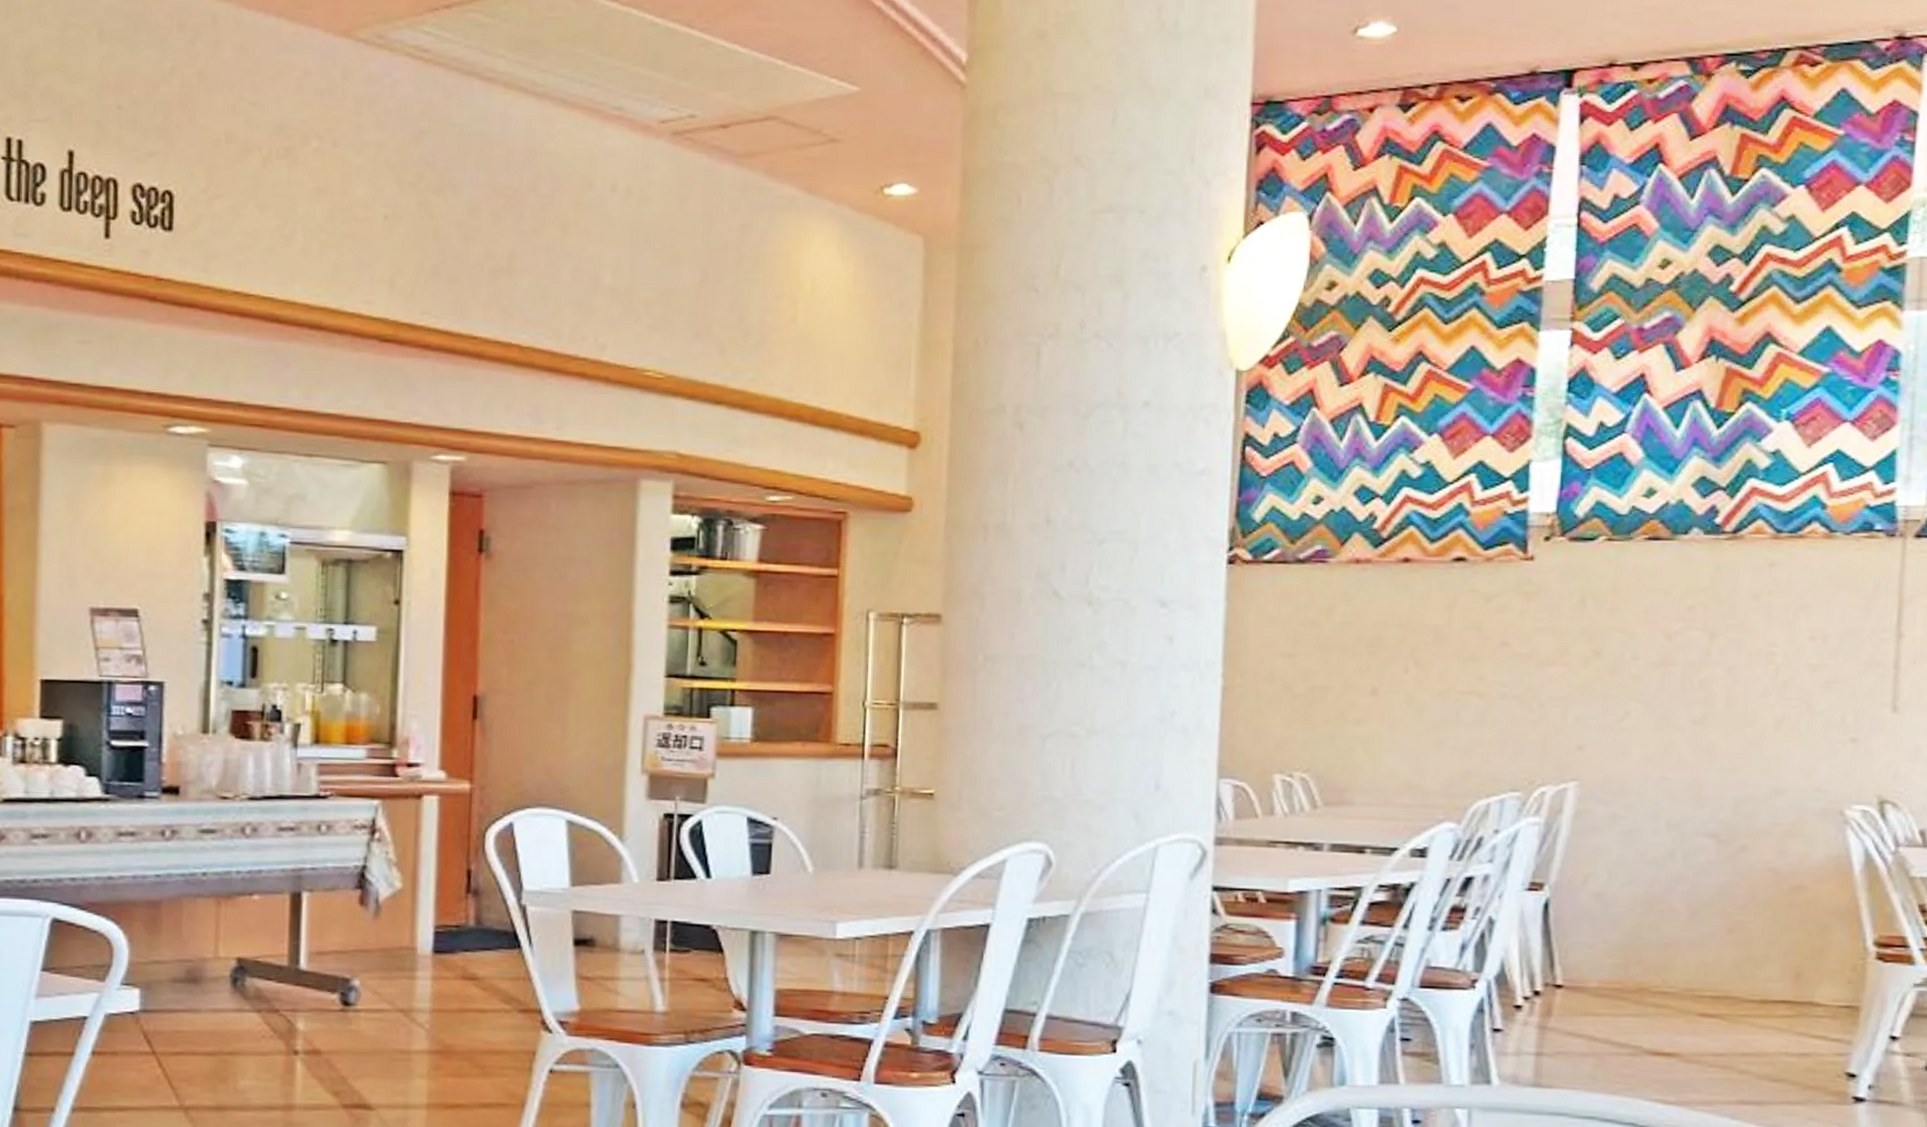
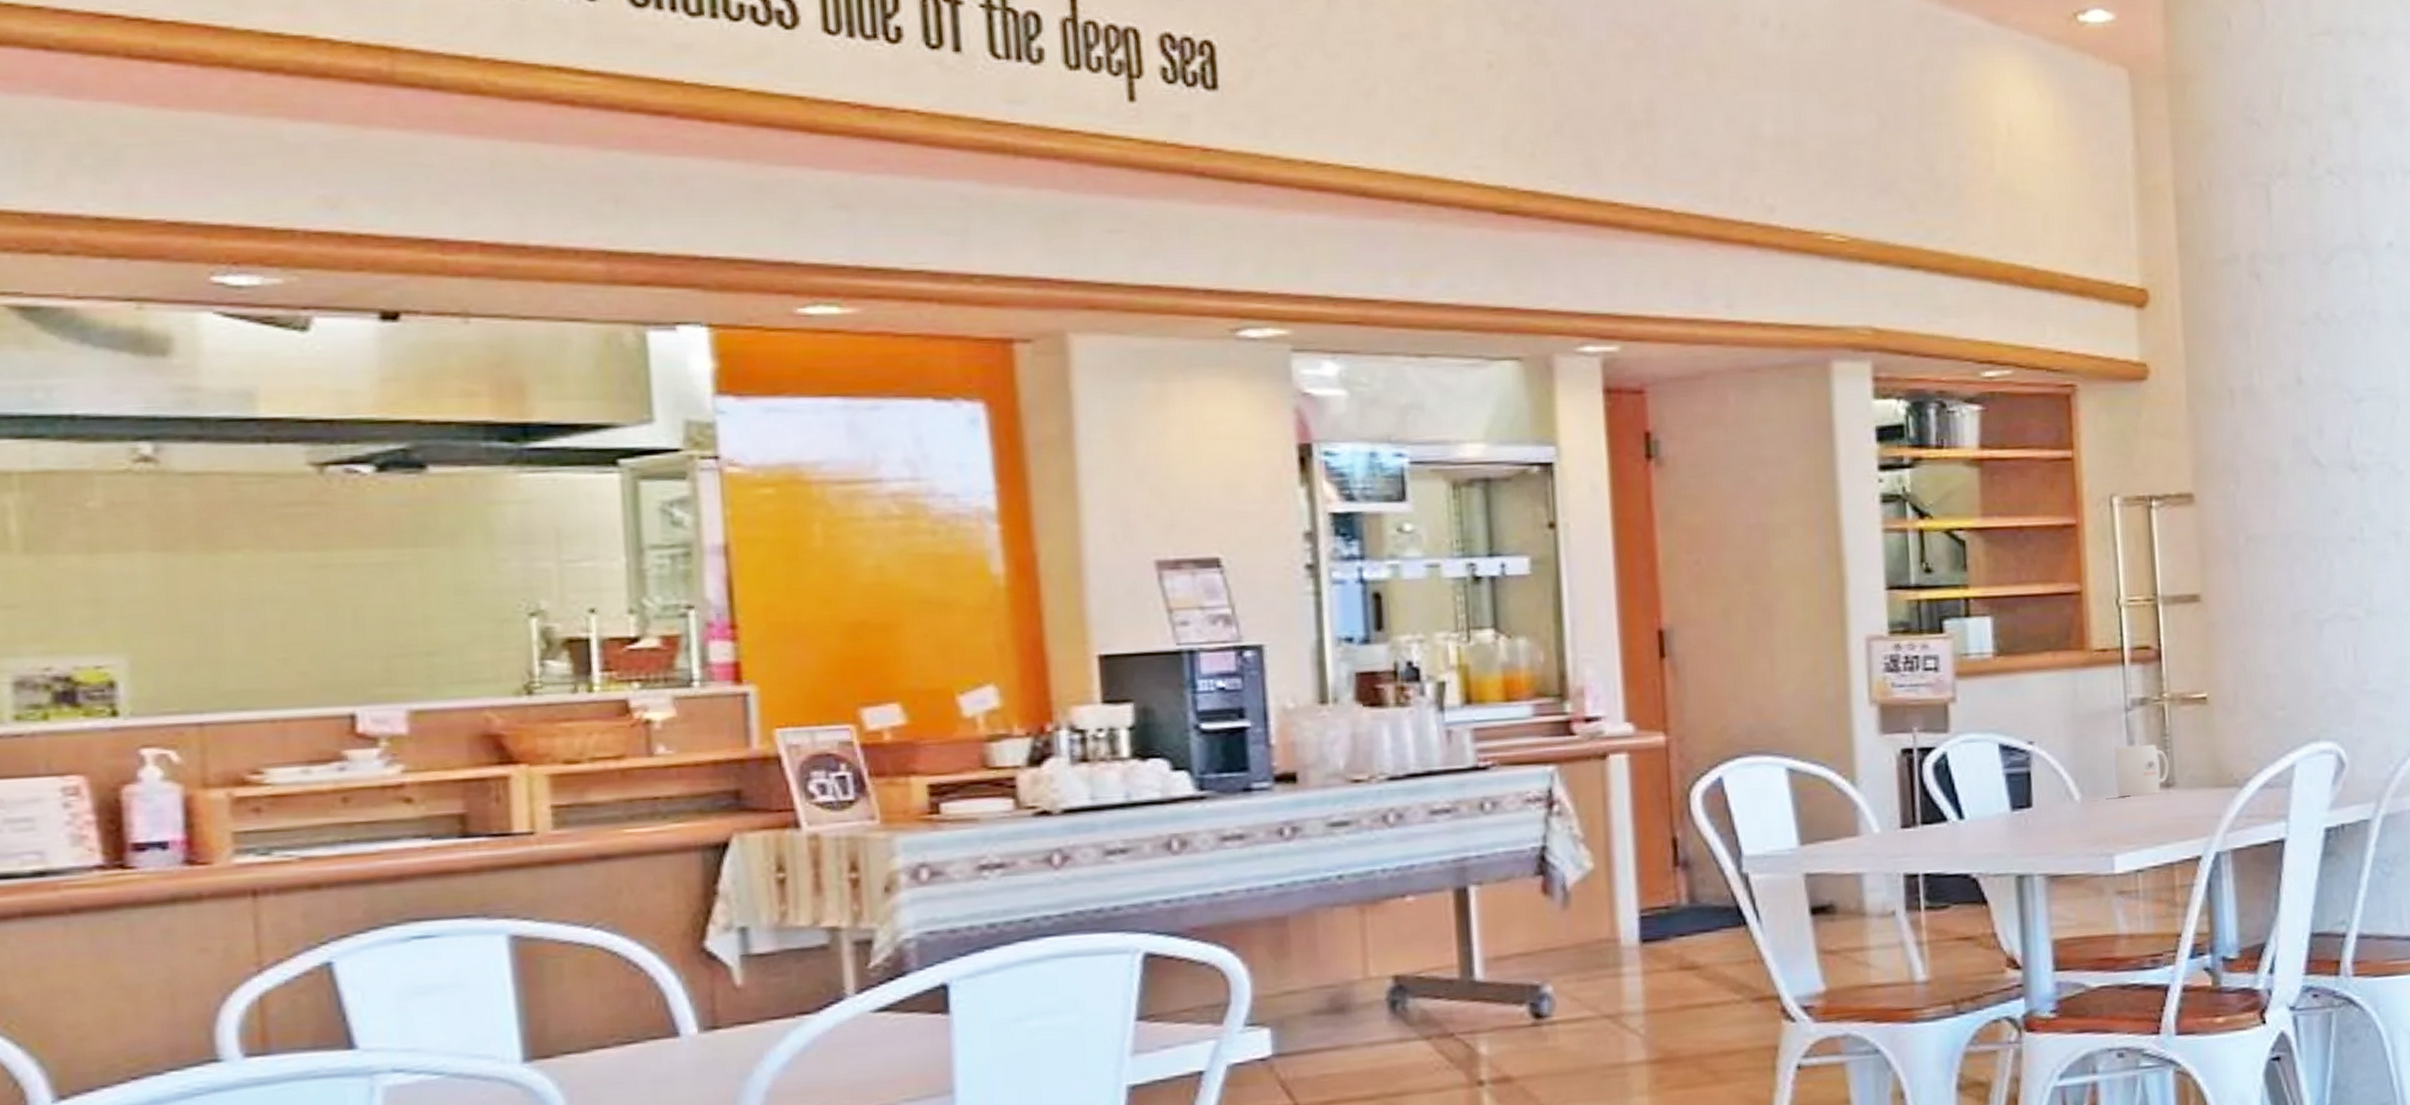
mug: none [845,828,894,874] -> present [2114,743,2170,797]

